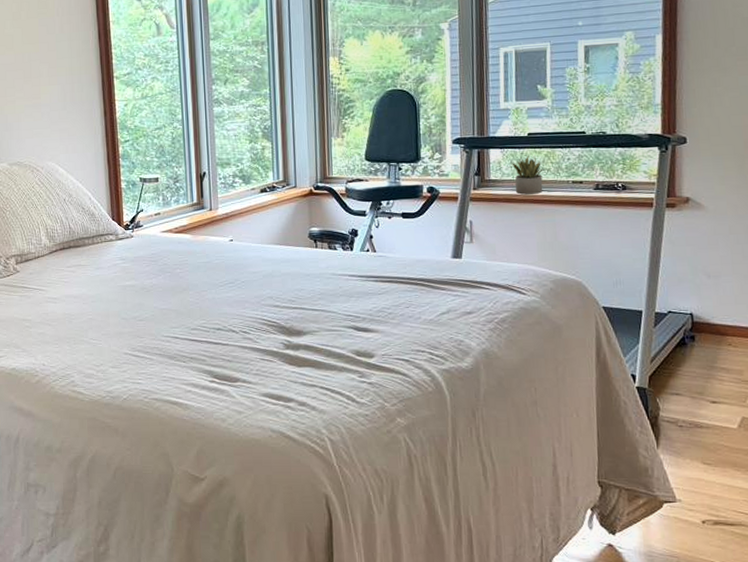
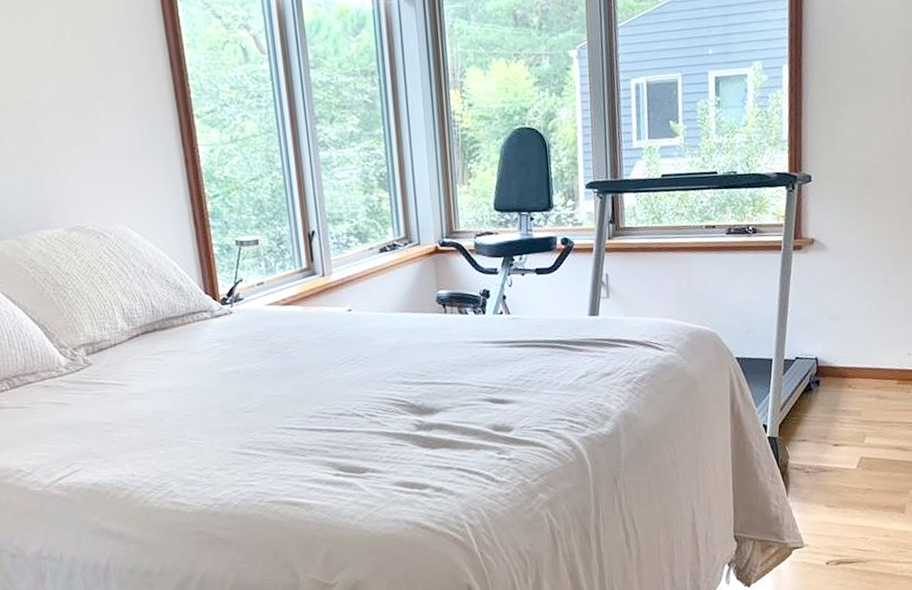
succulent plant: present [512,155,543,196] -> none [646,199,678,243]

